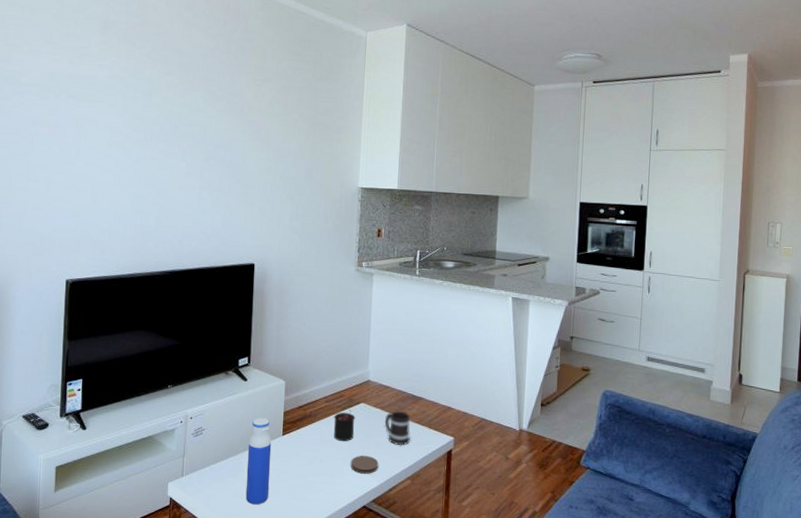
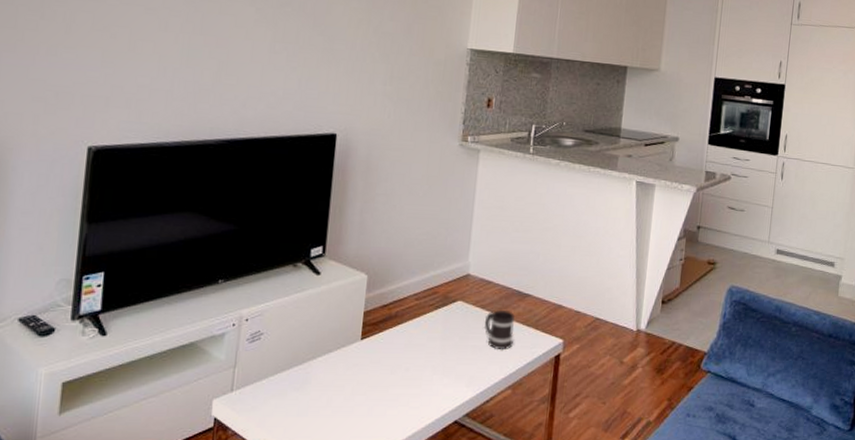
water bottle: present [245,418,272,505] -> none [311,319,348,424]
candle: present [334,410,355,442] -> none [424,309,450,347]
coaster: present [350,455,379,474] -> none [441,361,475,383]

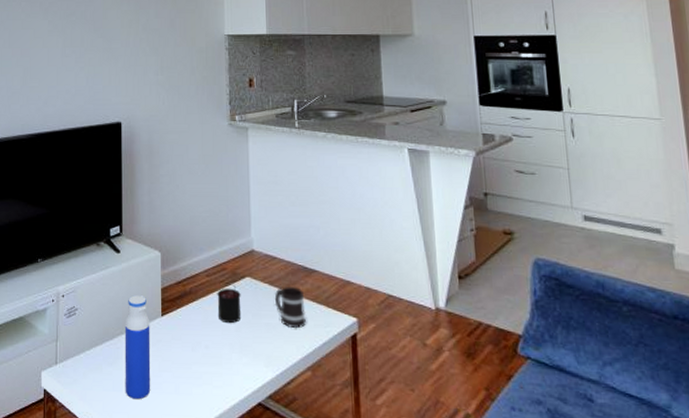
water bottle: none [311,319,348,424] -> present [124,295,151,400]
candle: none [424,309,450,347] -> present [217,285,241,324]

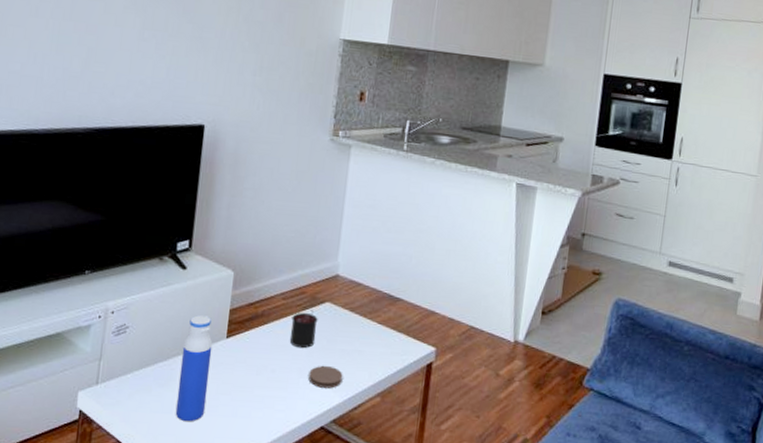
coaster: none [240,340,272,363] -> present [308,365,343,389]
mug: present [274,285,307,328] -> none [352,313,385,355]

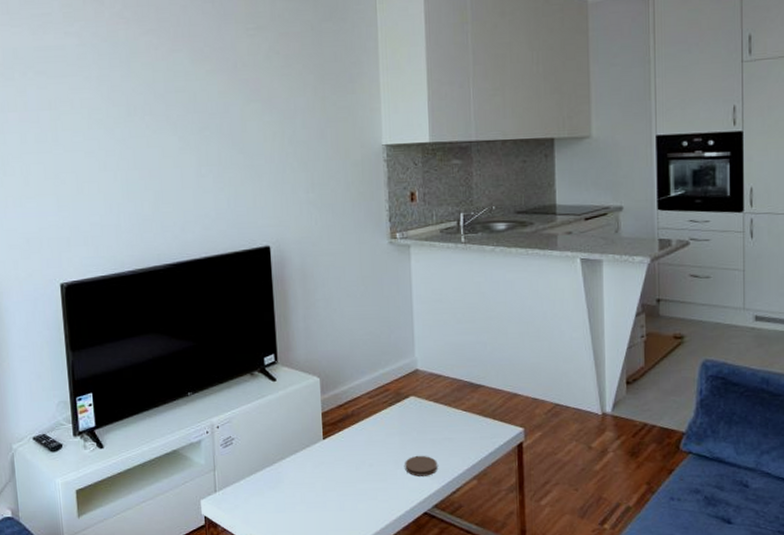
water bottle: present [175,315,213,422] -> none [285,421,315,519]
candle: present [290,310,318,349] -> none [380,405,405,442]

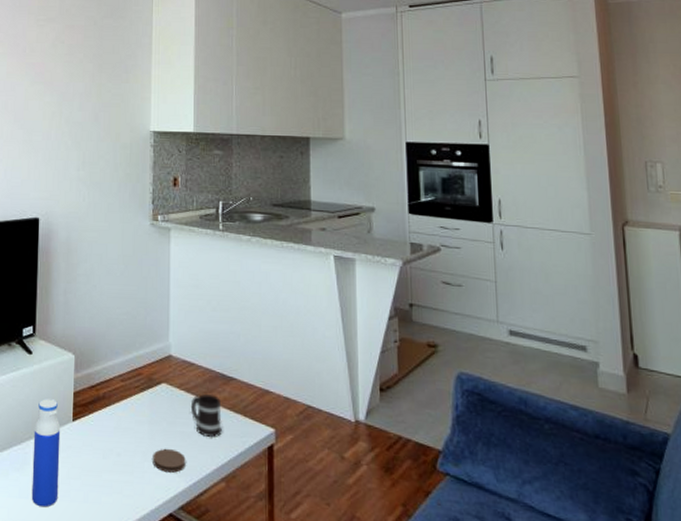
water bottle: none [285,421,315,519] -> present [31,399,61,508]
mug: none [439,401,473,441] -> present [190,393,223,437]

